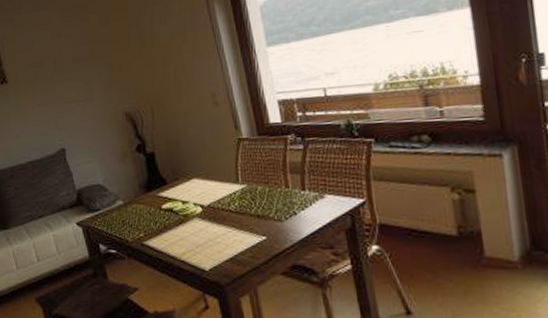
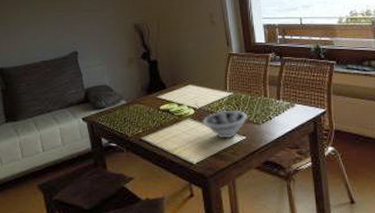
bowl: none [202,199,266,240] -> present [195,103,247,139]

